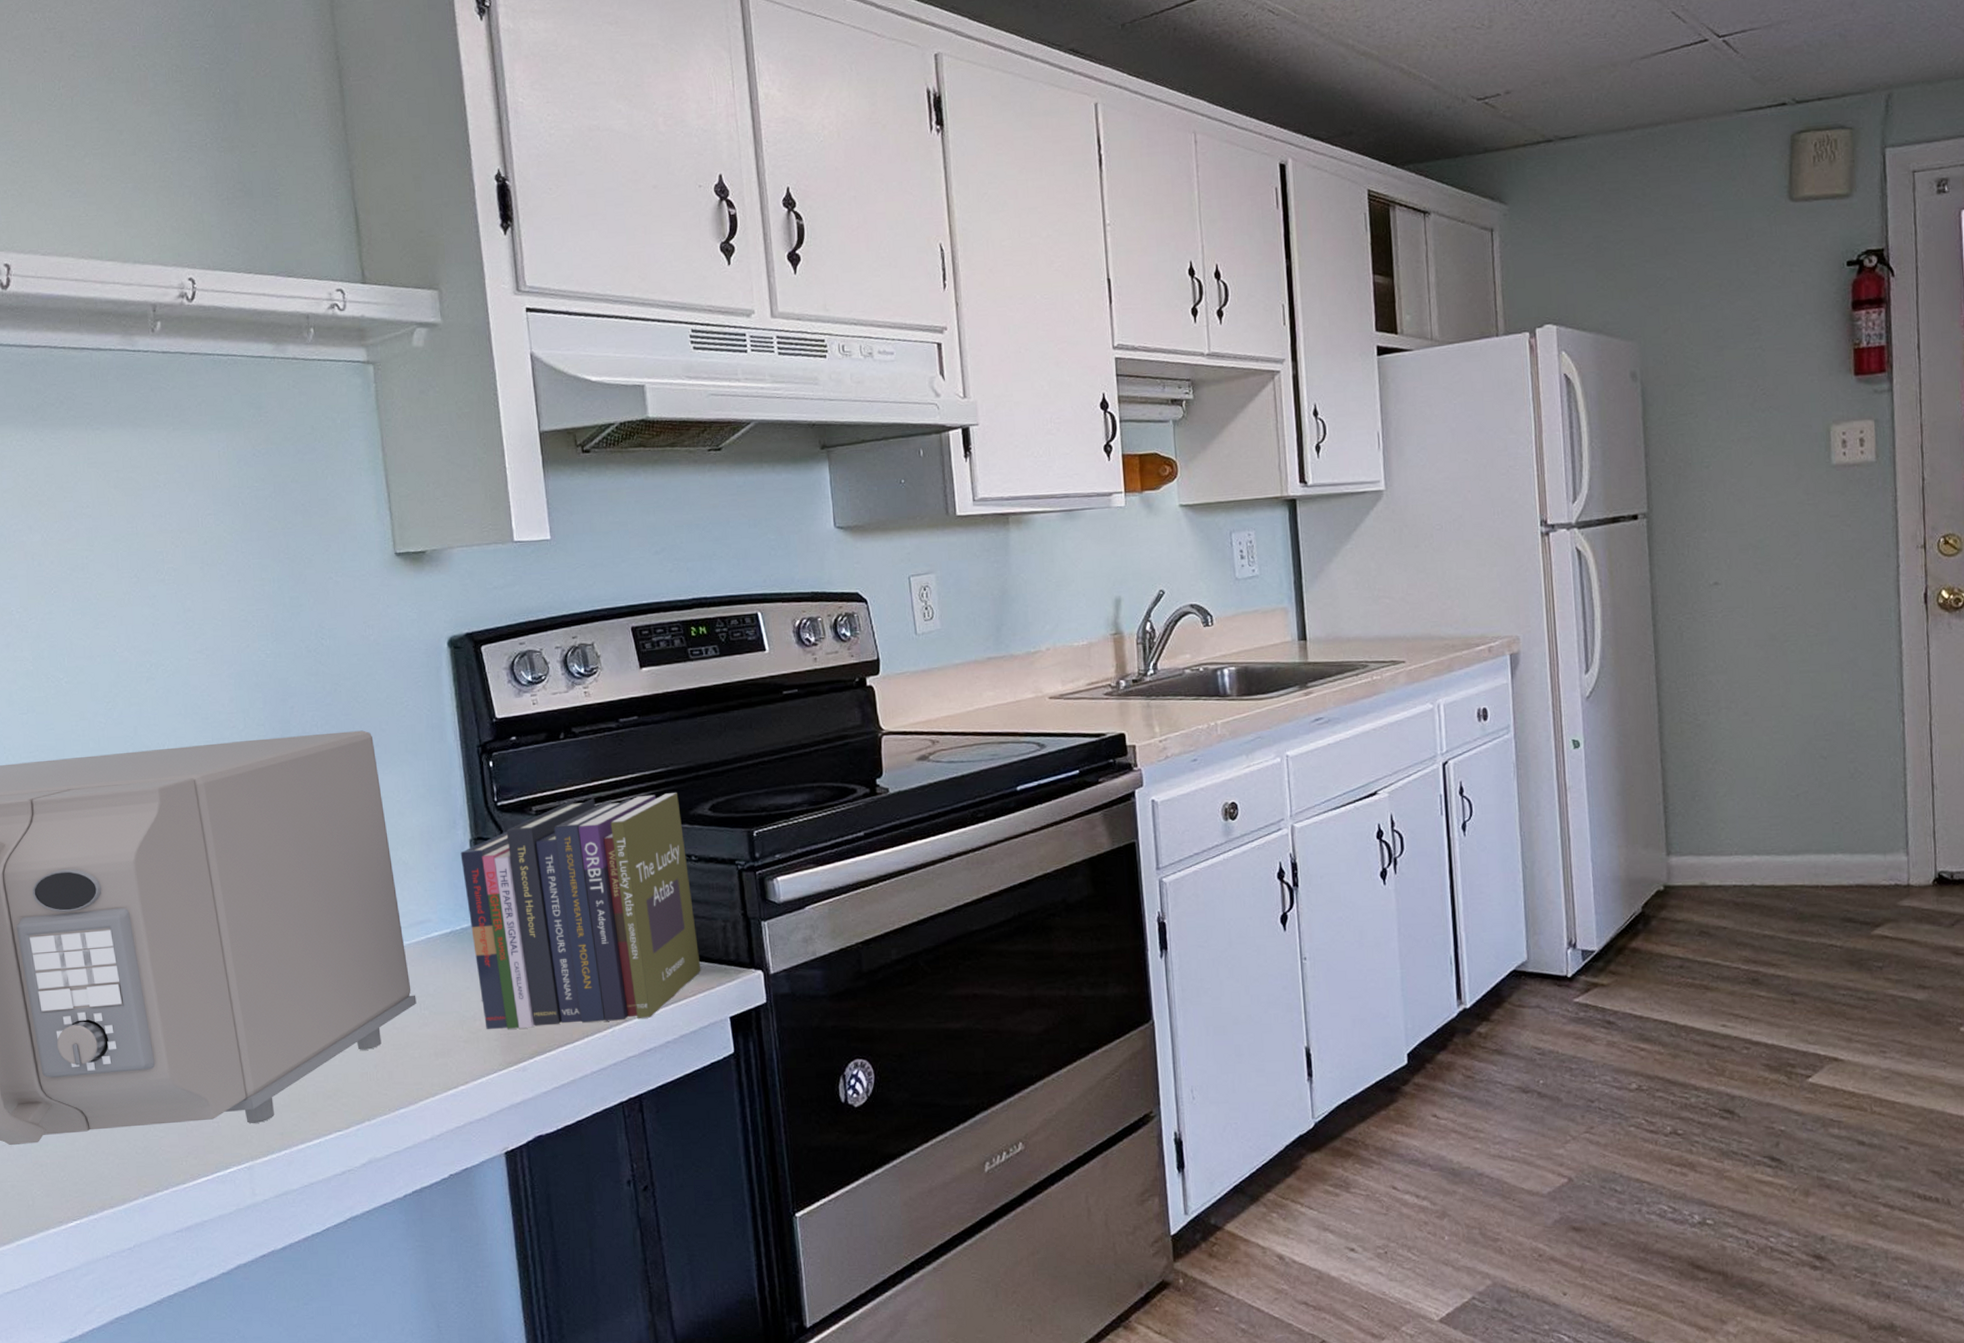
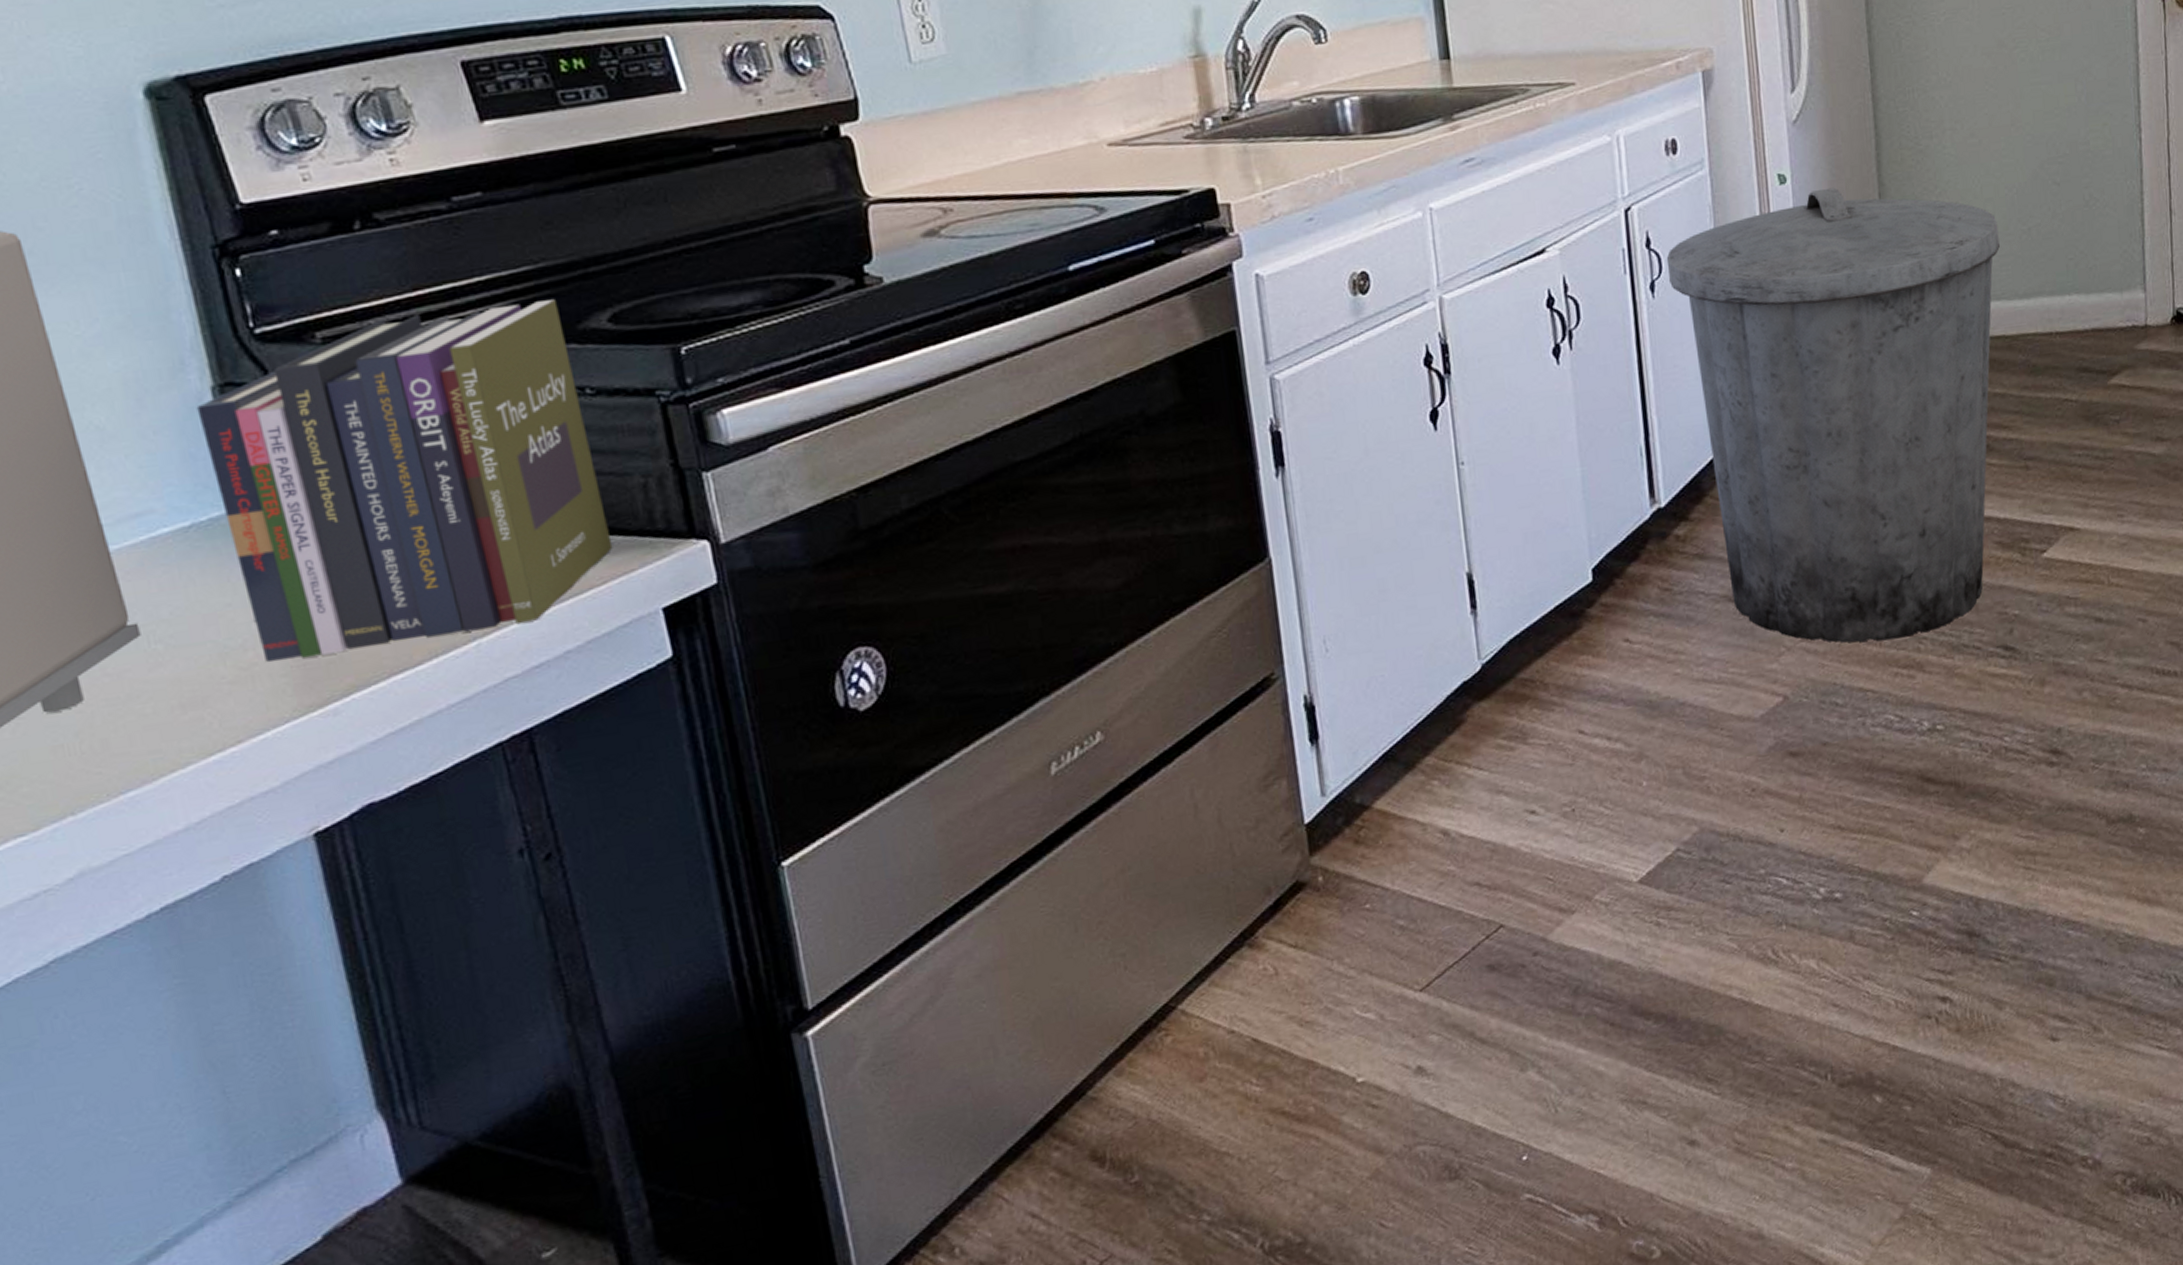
trash can: none [1476,752,1771,1140] -> present [1666,187,2001,643]

